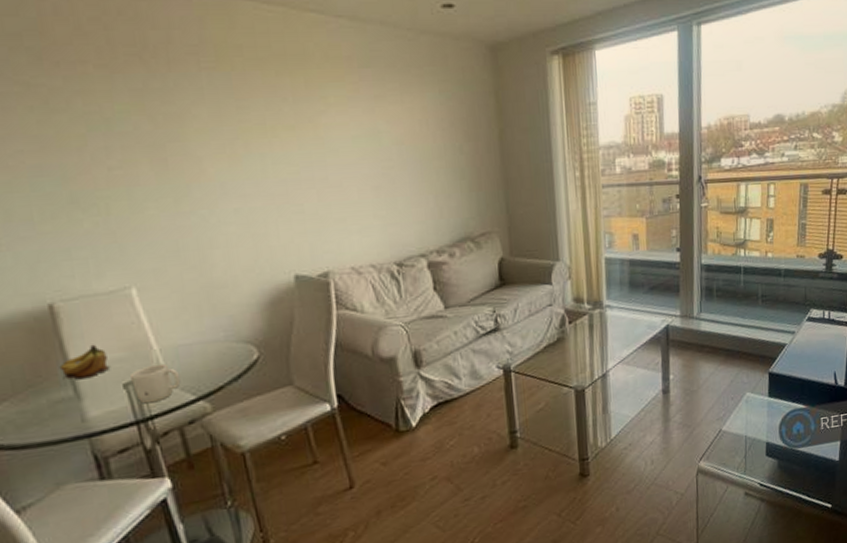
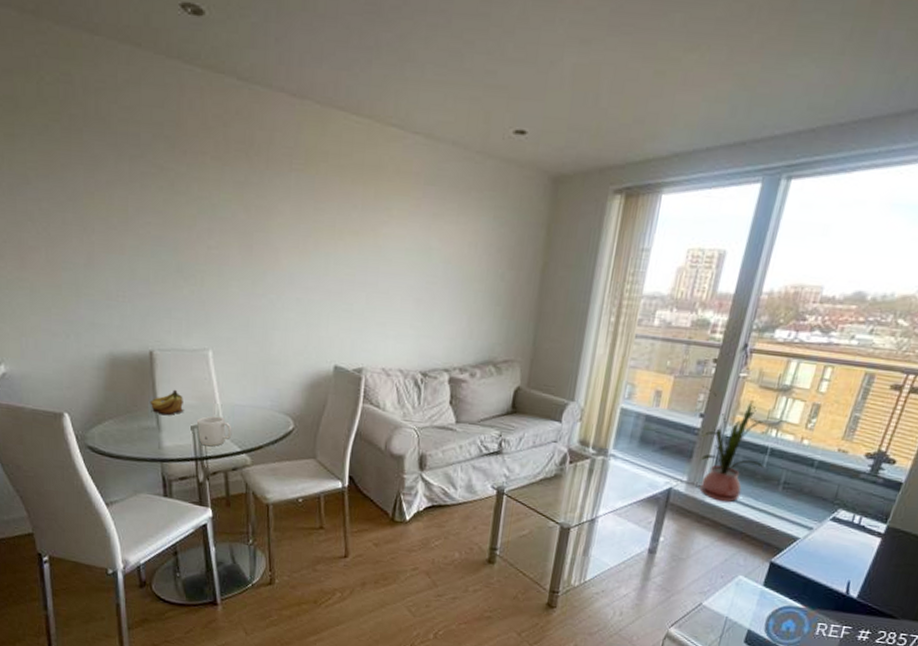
house plant: none [673,222,742,327] -> present [699,386,768,502]

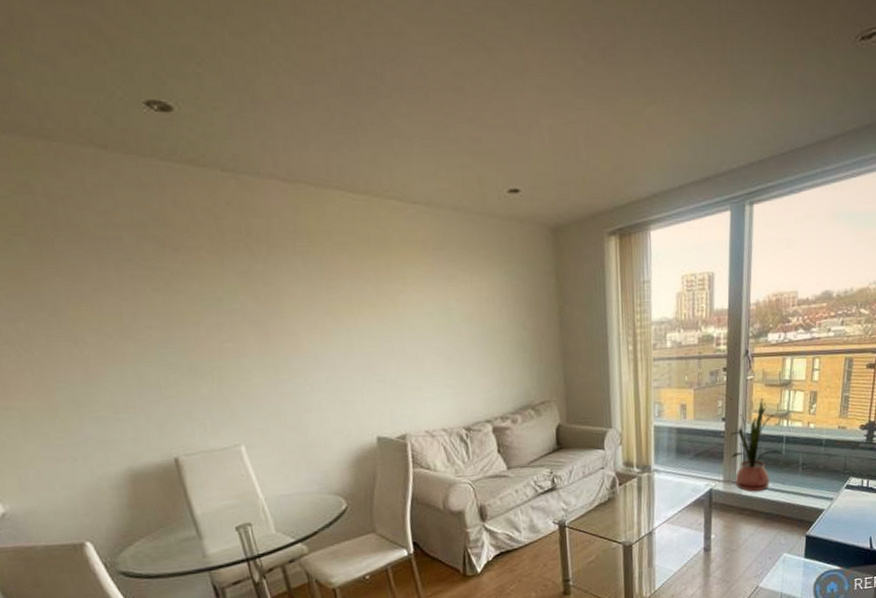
fruit: present [150,389,184,416] -> none [184,492,225,522]
mug: present [196,415,232,447] -> none [240,510,283,544]

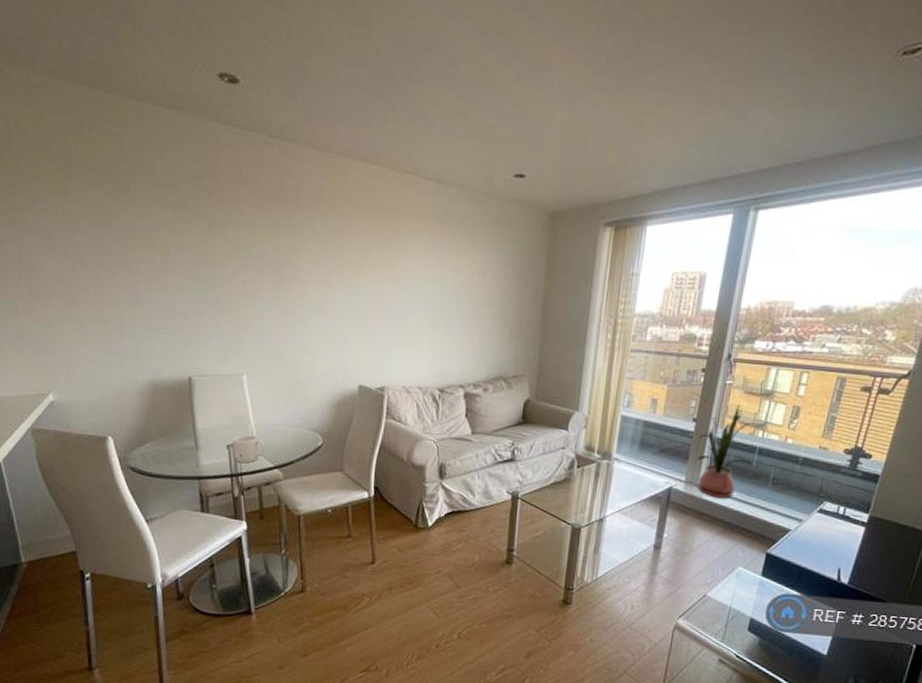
mug: none [240,510,283,544] -> present [232,434,265,464]

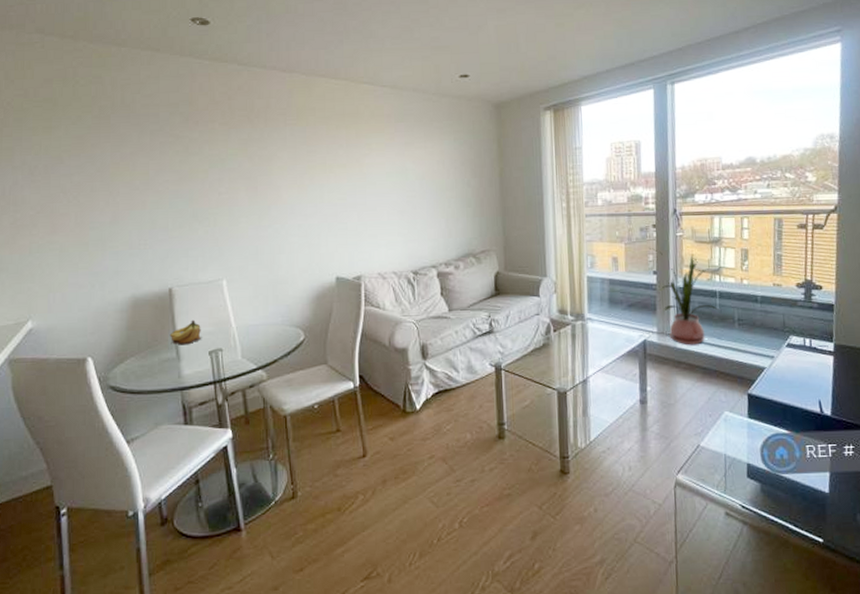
fruit: none [188,411,221,436] -> present [169,319,202,345]
mug: present [232,434,265,464] -> none [214,338,248,368]

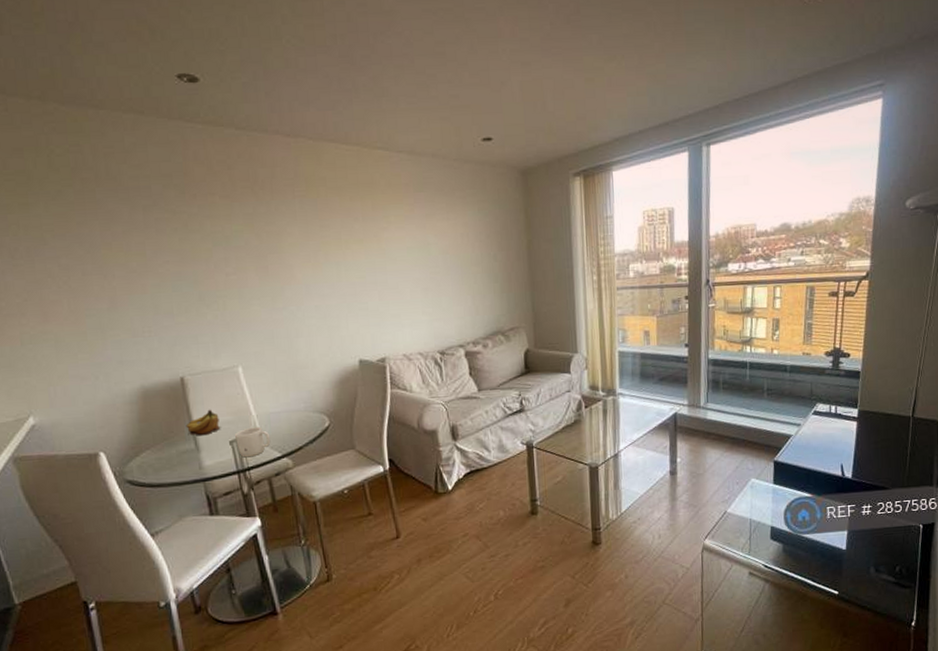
mug: none [214,338,248,368] -> present [234,426,271,458]
house plant: present [650,248,718,345] -> none [682,320,748,416]

